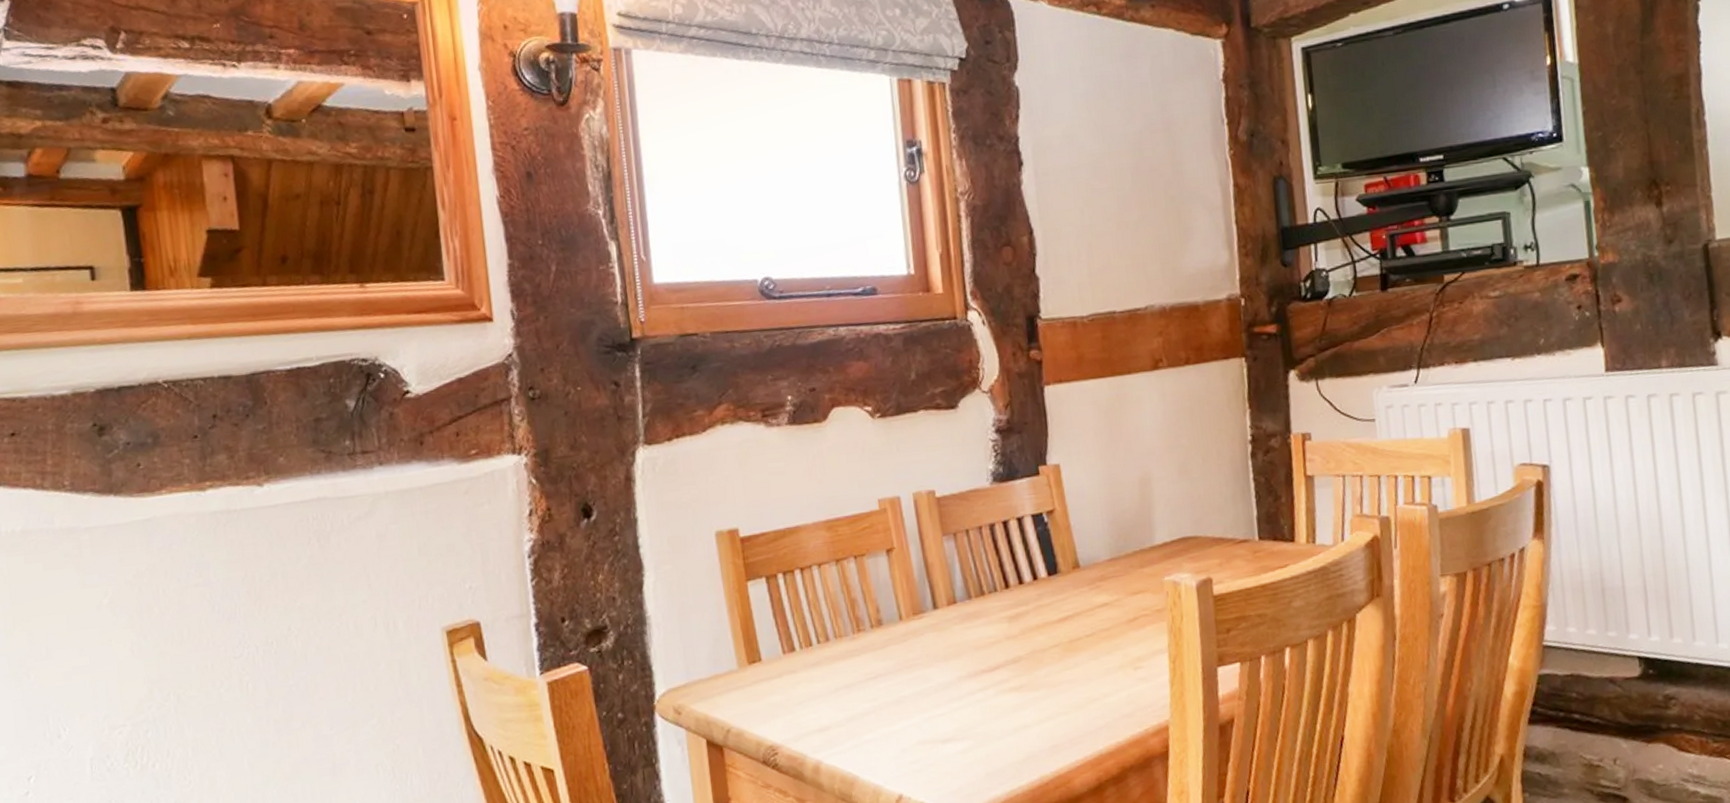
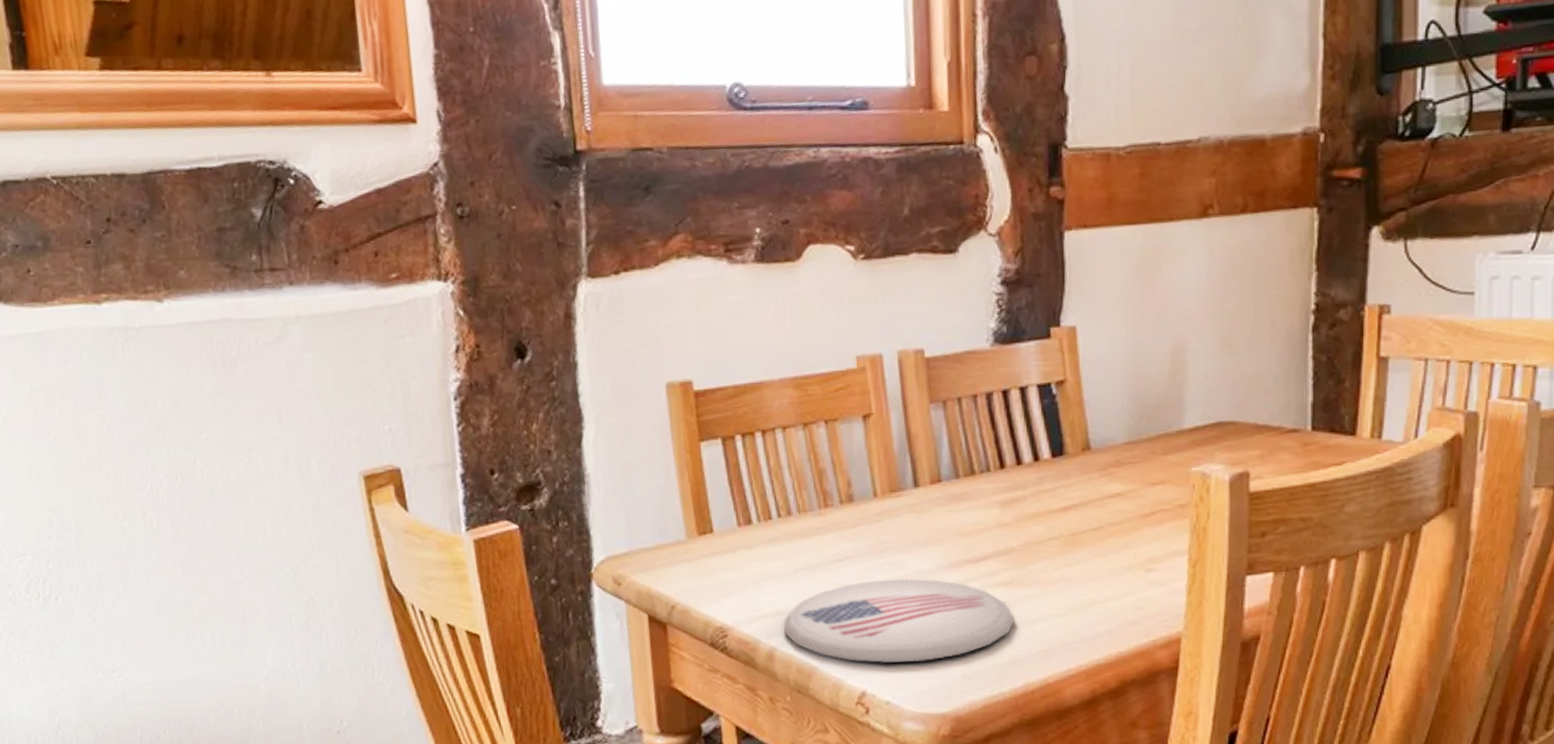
plate: none [827,689,1027,768] -> present [783,578,1015,664]

